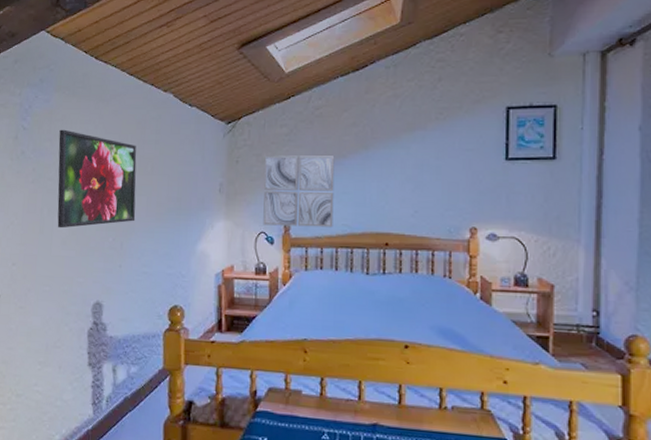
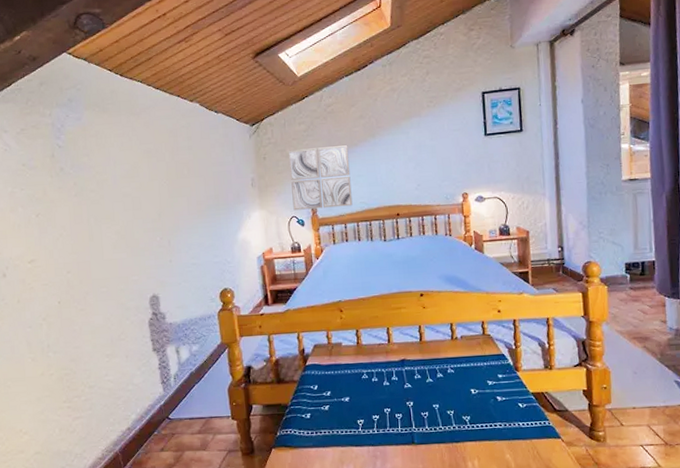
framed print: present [57,129,137,229] -> none [95,144,179,235]

